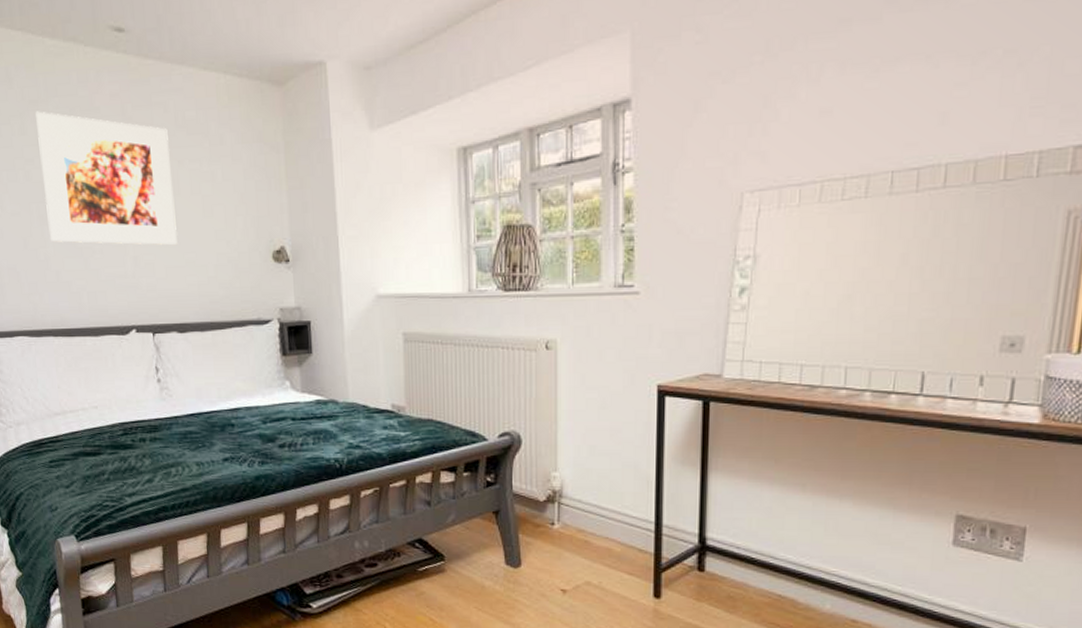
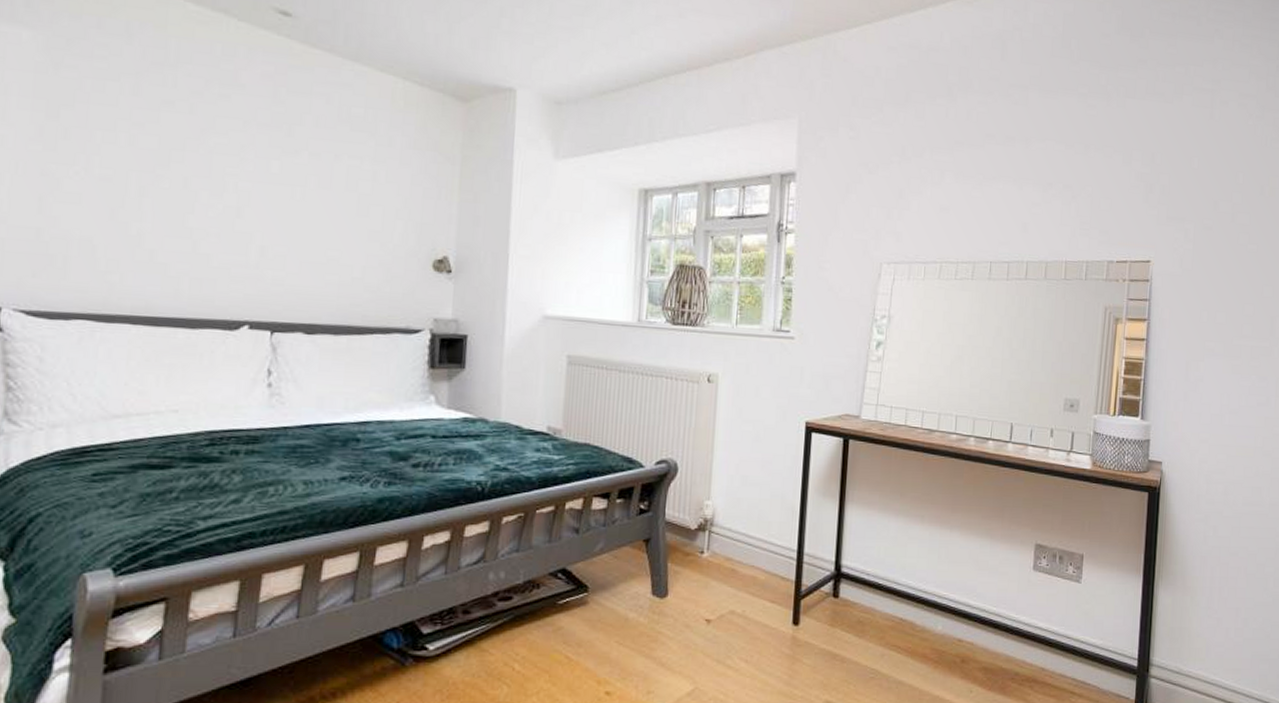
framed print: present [35,111,177,246] -> none [149,74,327,241]

